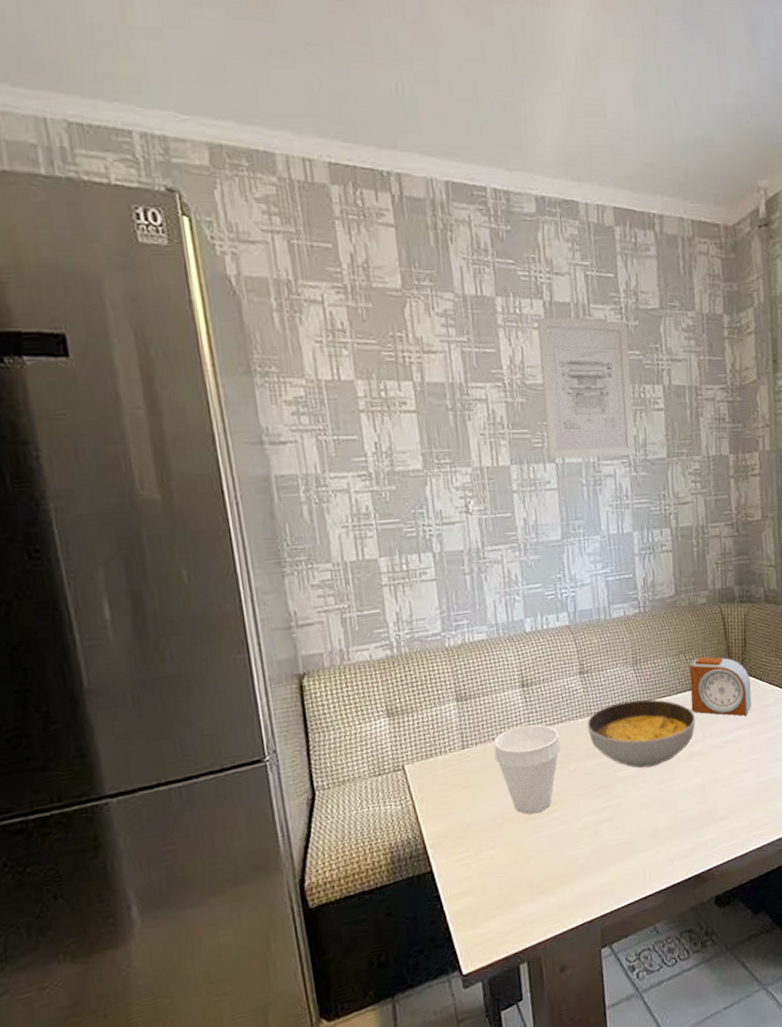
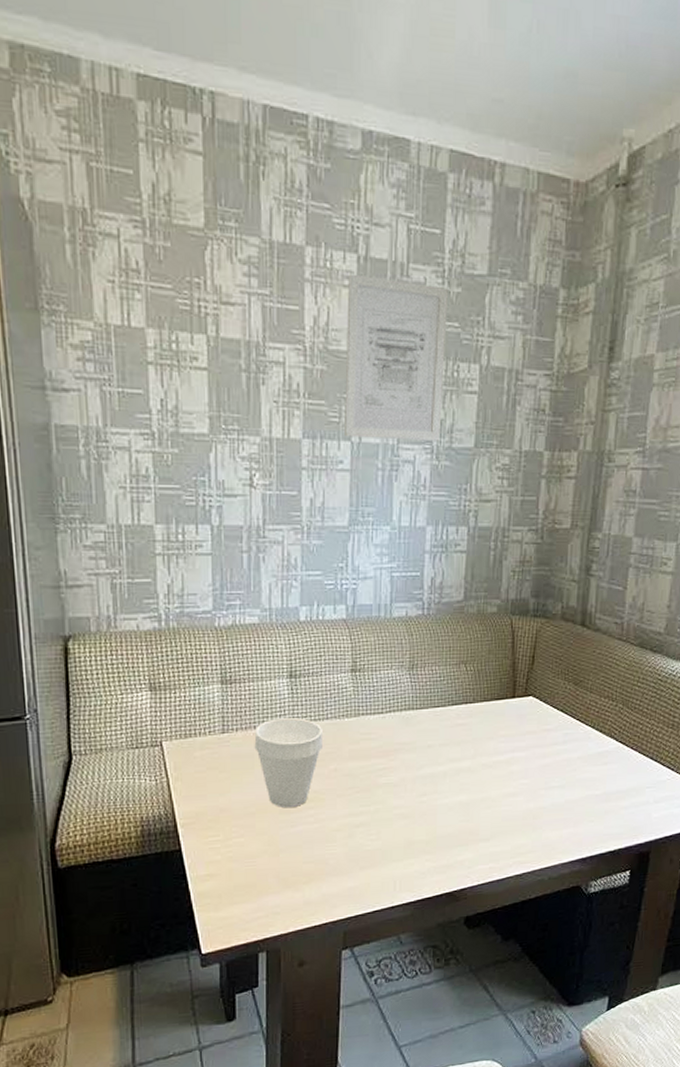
soup bowl: present [586,699,696,769] -> none [353,706,469,778]
alarm clock: present [689,656,752,717] -> none [465,670,533,739]

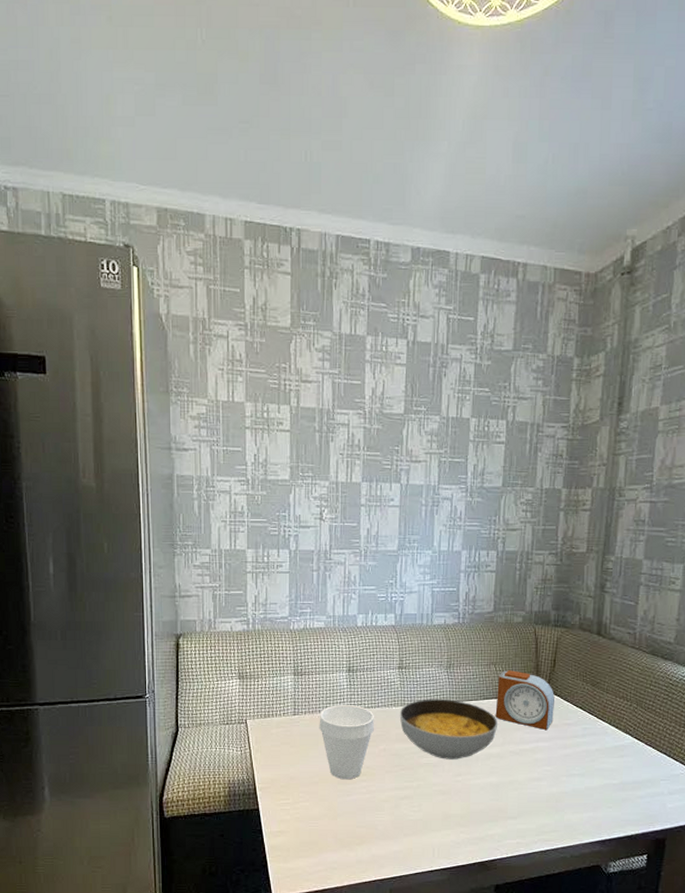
wall art: present [345,273,448,441] -> none [395,354,480,482]
soup bowl: none [353,706,469,778] -> present [399,698,499,760]
alarm clock: none [465,670,533,739] -> present [495,670,555,731]

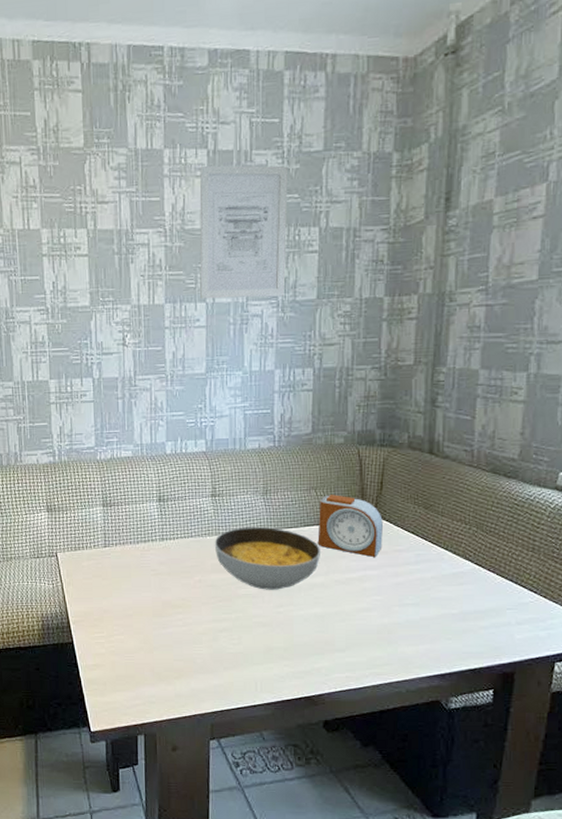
cup: present [319,705,374,780] -> none [130,535,188,612]
wall art: none [395,354,480,482] -> present [199,165,288,299]

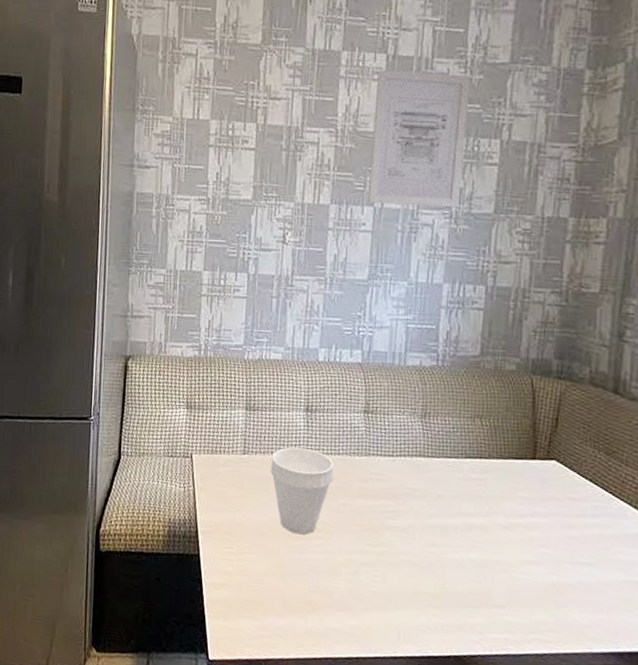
cup: none [130,535,188,612] -> present [270,447,334,535]
soup bowl: present [214,526,322,590] -> none [363,450,484,527]
alarm clock: present [317,495,383,558] -> none [479,426,556,504]

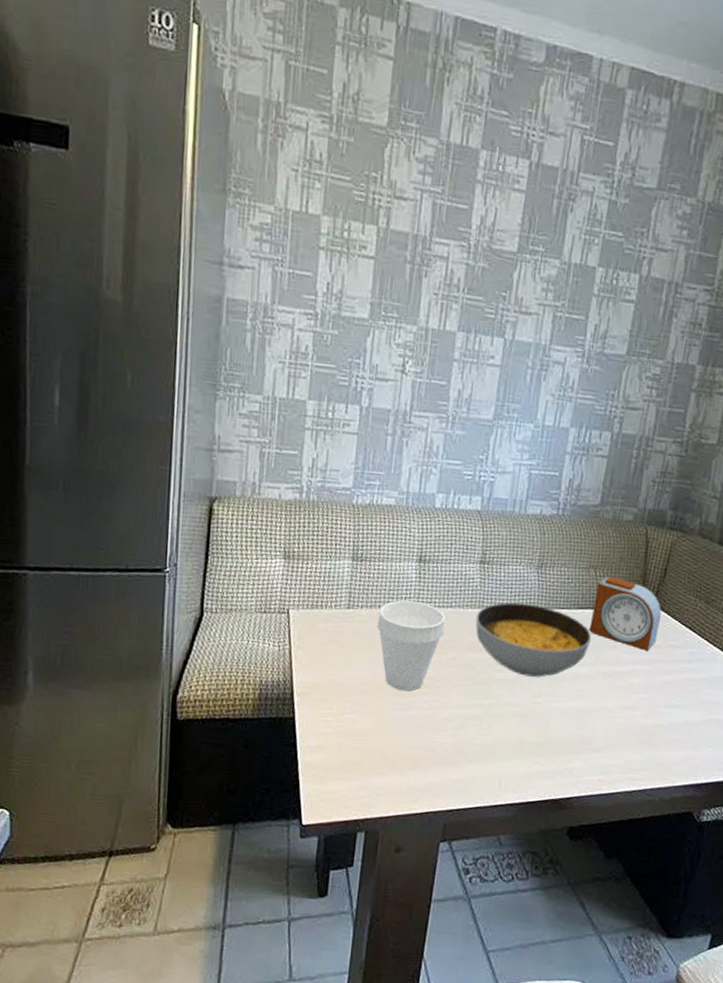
soup bowl: none [363,450,484,527] -> present [475,602,592,677]
wall art: present [368,69,470,207] -> none [499,178,615,346]
alarm clock: none [479,426,556,504] -> present [589,576,662,652]

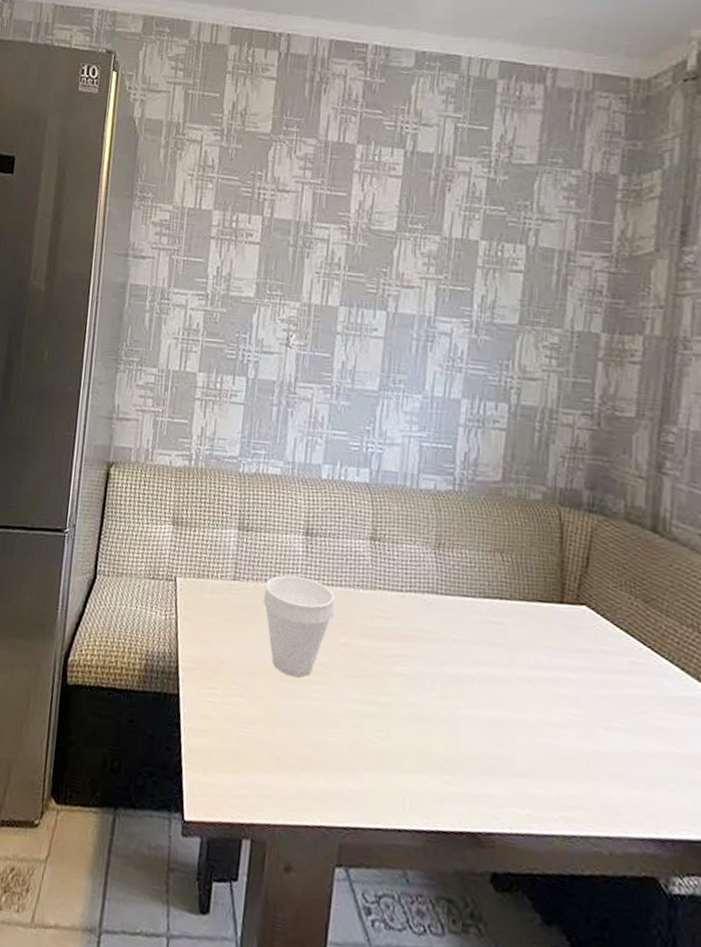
soup bowl: present [475,602,592,677] -> none [367,584,504,676]
alarm clock: present [589,576,662,652] -> none [499,562,587,656]

